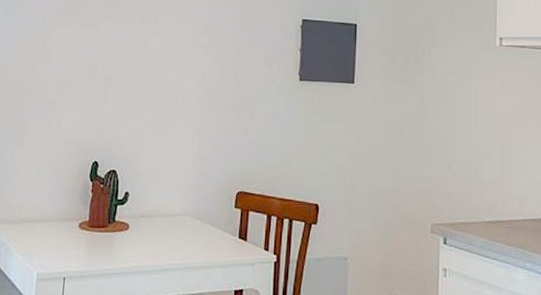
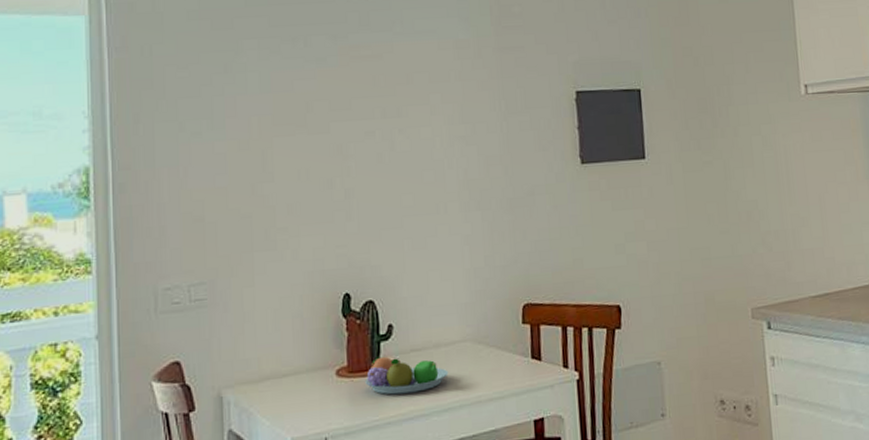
fruit bowl: none [101,217,169,252] -> present [365,356,449,395]

